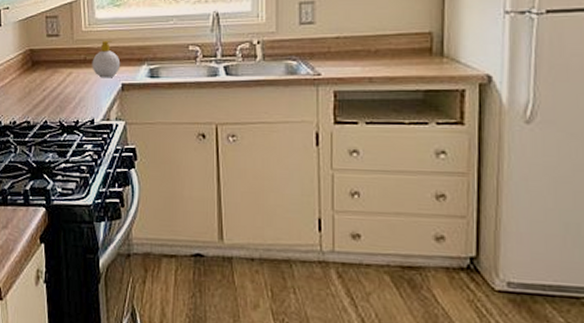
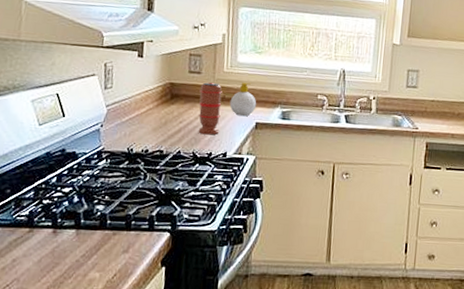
spice grinder: none [60,44,84,102] -> present [198,82,222,135]

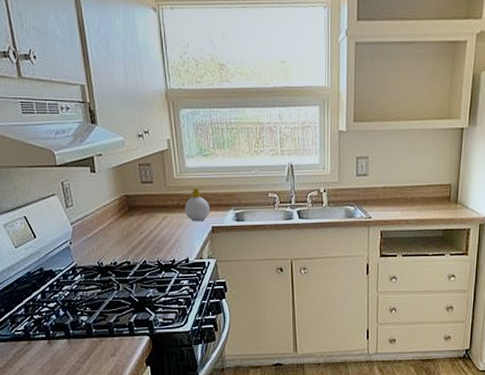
spice grinder: present [198,82,222,135] -> none [154,190,179,243]

